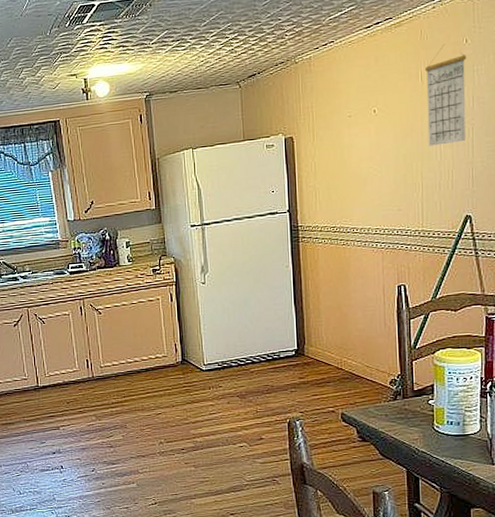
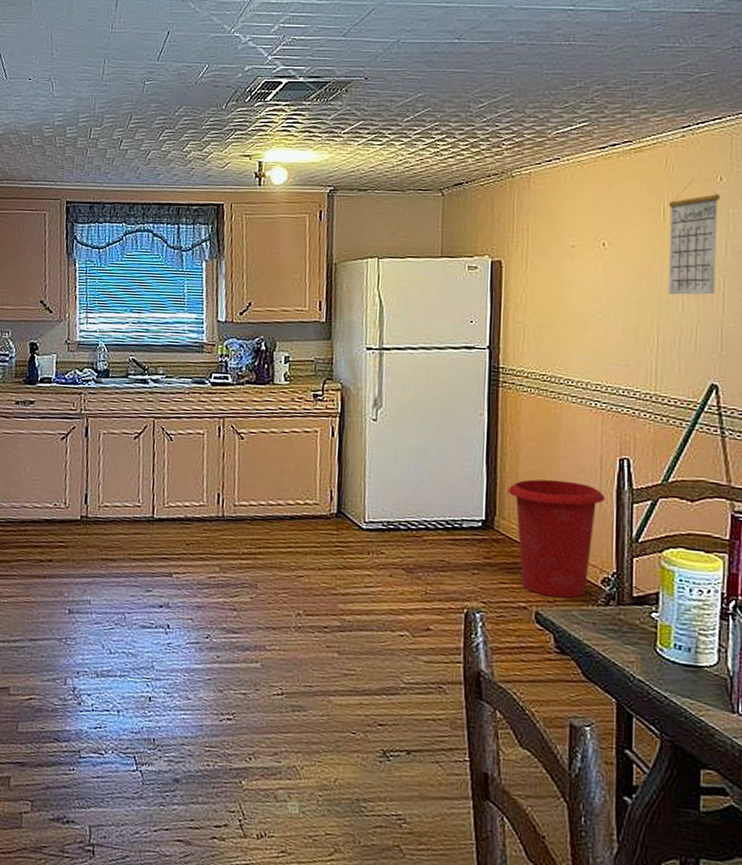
waste bin: none [312,309,388,400] -> present [507,479,605,599]

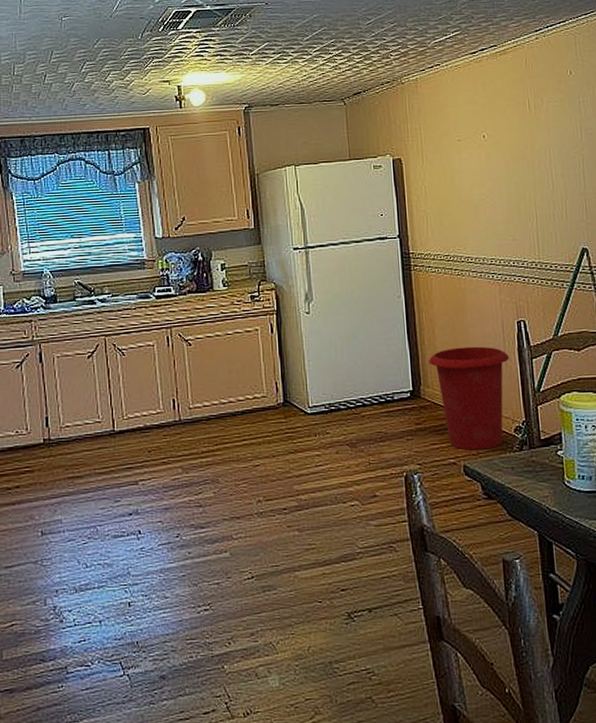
calendar: present [668,179,721,295] -> none [531,74,577,175]

